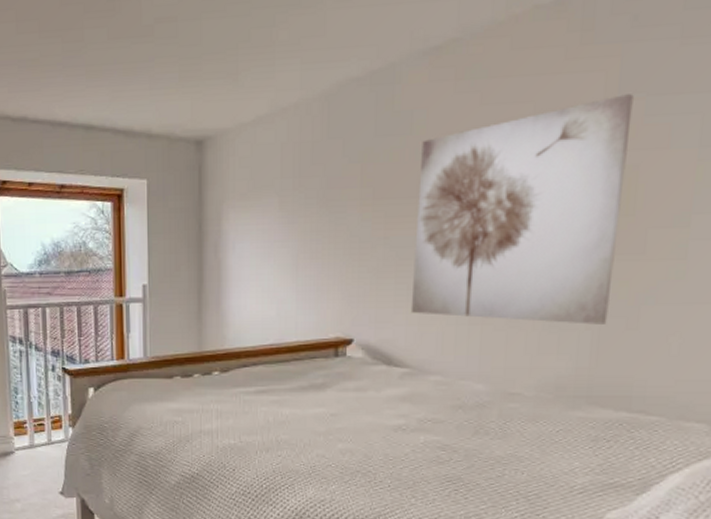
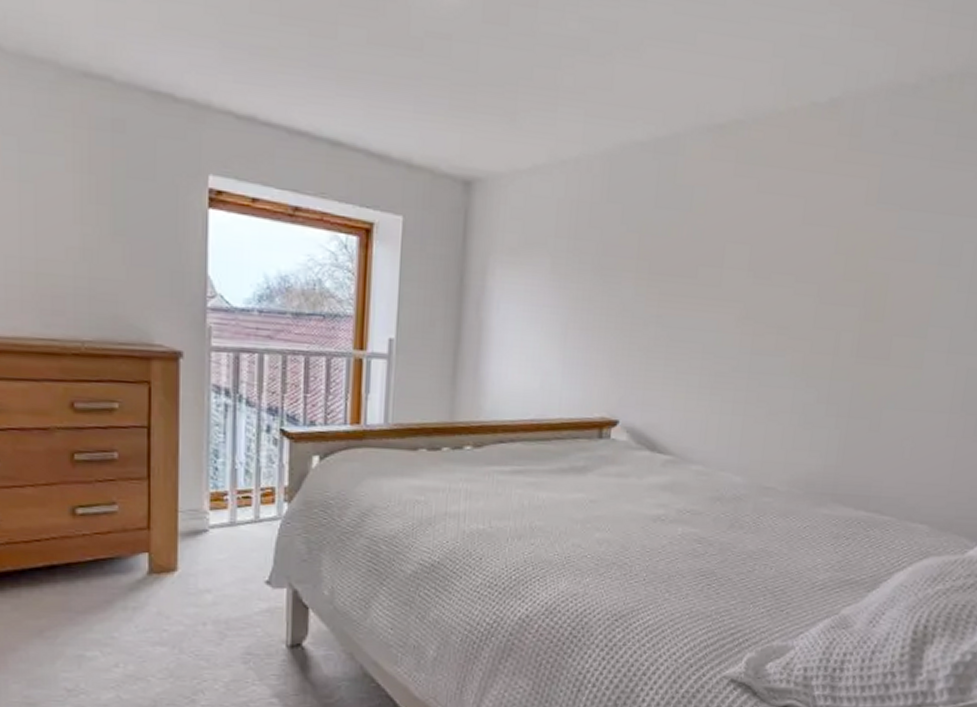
wall art: present [410,94,634,325] -> none [677,204,890,425]

